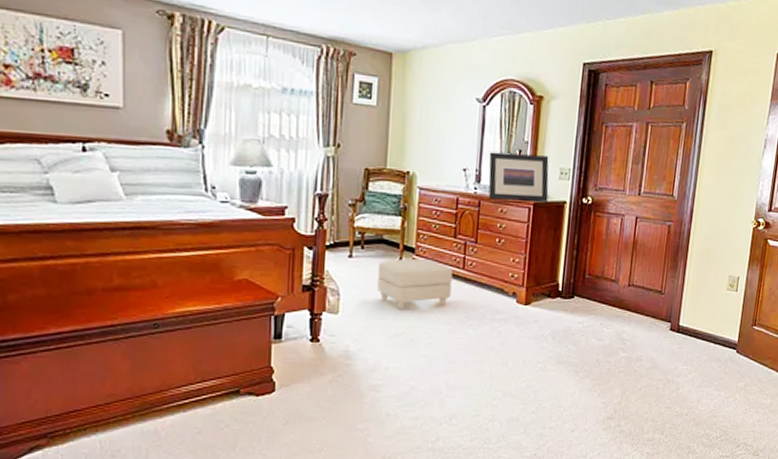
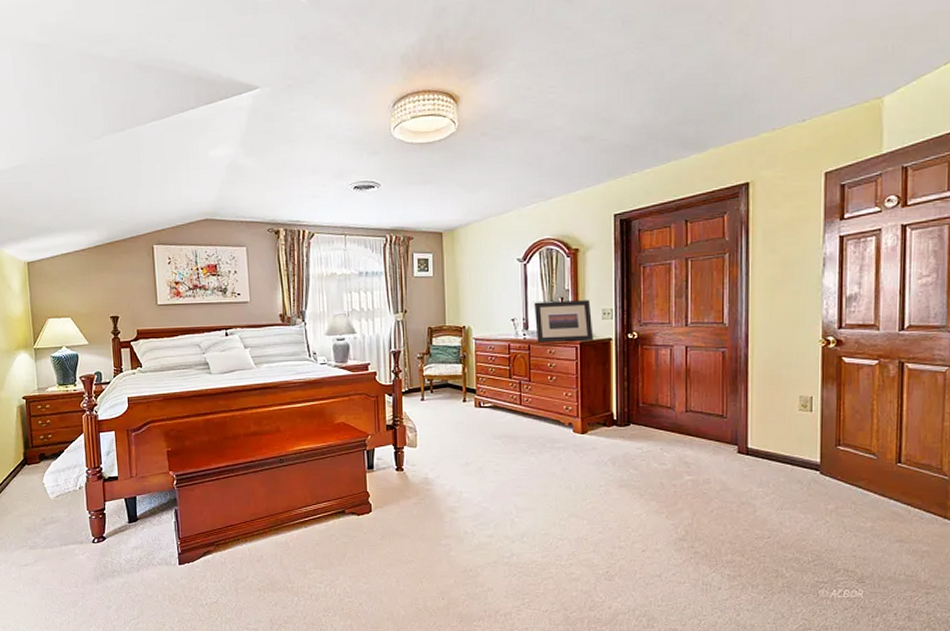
ottoman: present [376,258,453,310] -> none [446,397,511,443]

